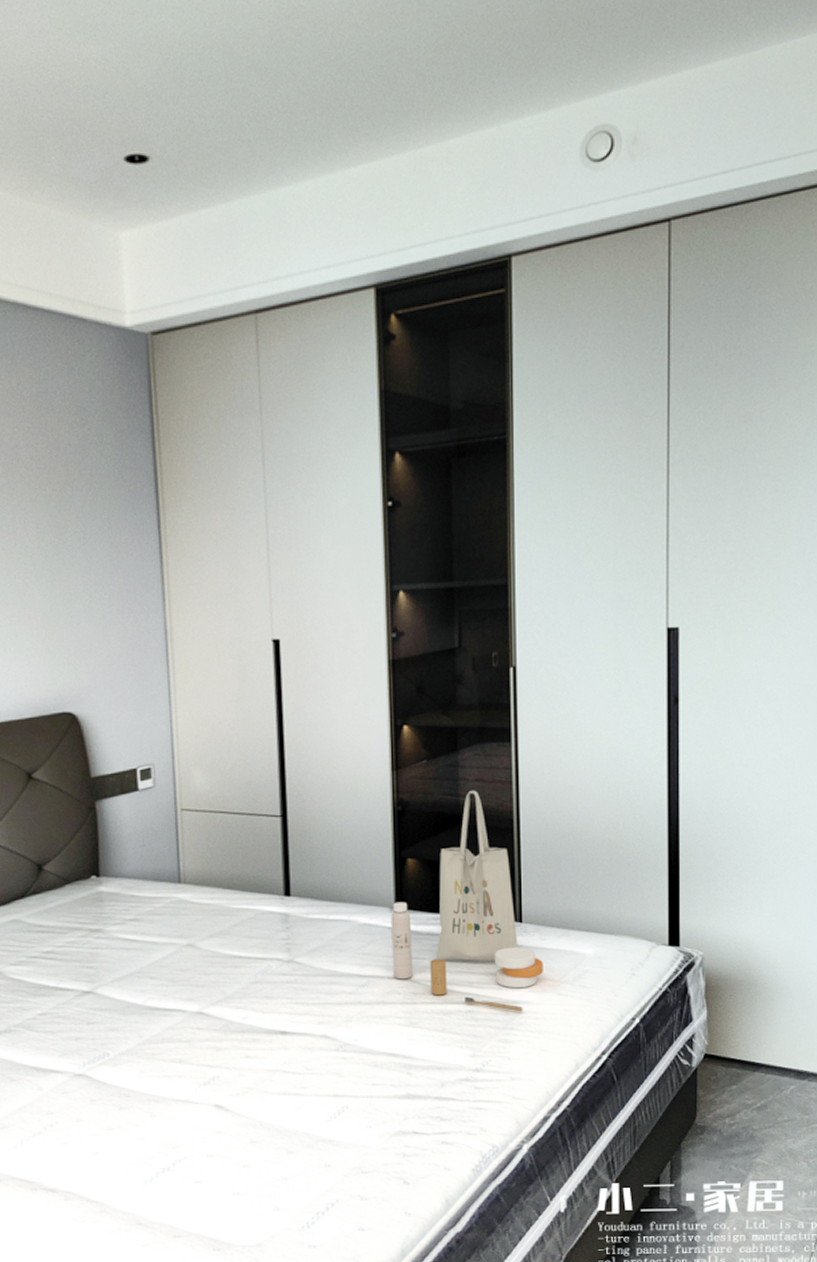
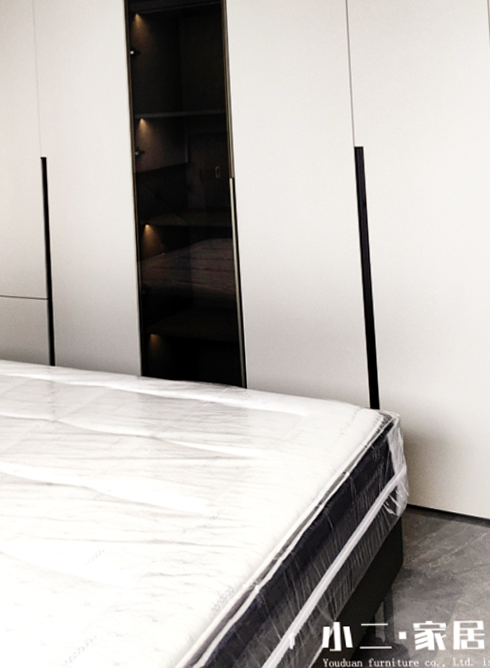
tote bag: present [391,790,543,1012] -> none [138,277,266,466]

